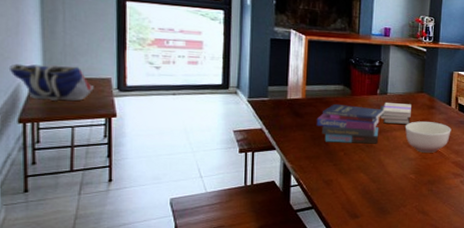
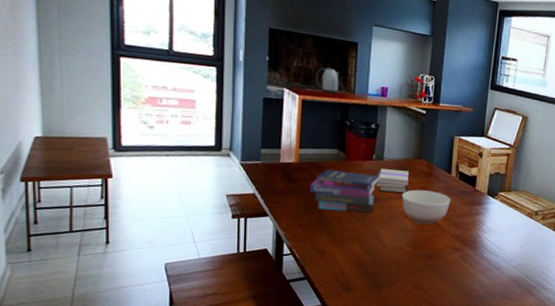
tote bag: present [8,63,94,102] -> none [10,121,90,161]
kettle: none [322,10,344,34] -> present [316,67,339,94]

